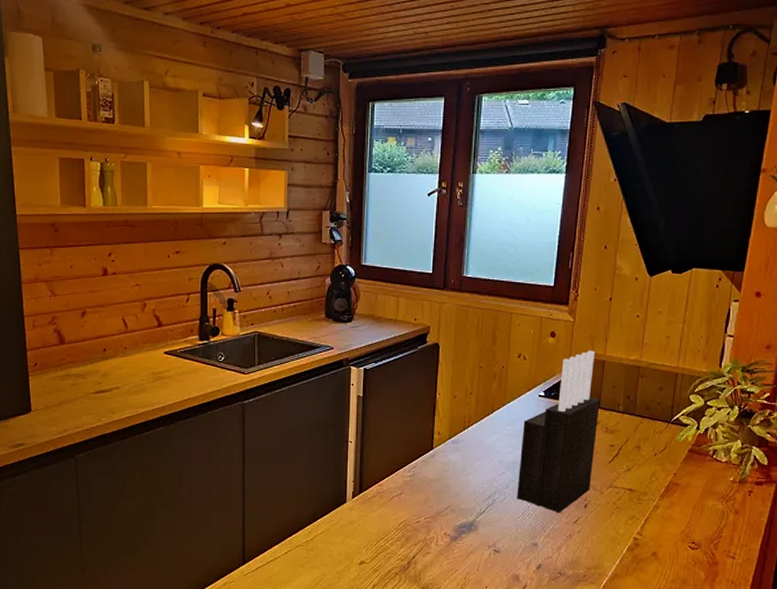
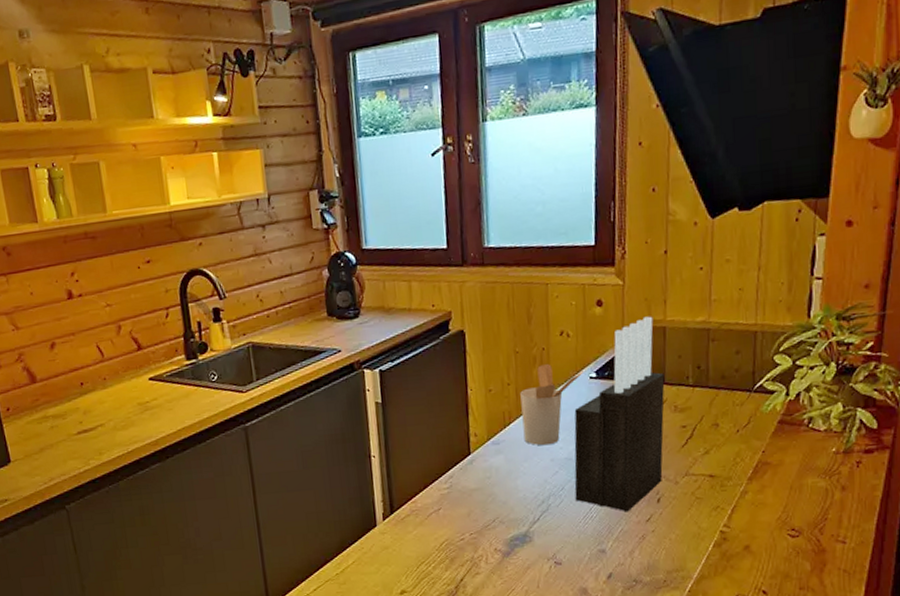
utensil holder: none [479,379,534,449] -> present [520,363,583,446]

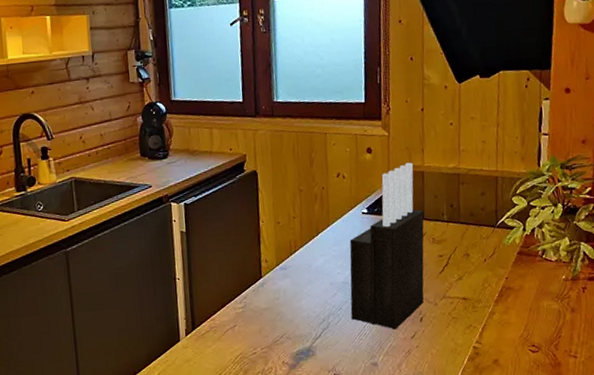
utensil holder: present [520,363,583,446] -> none [304,200,357,271]

